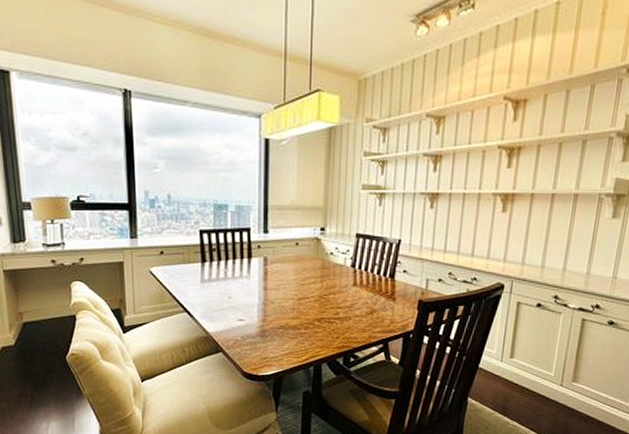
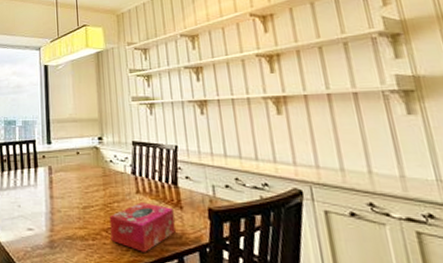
tissue box: none [323,294,386,339] -> present [109,202,176,252]

